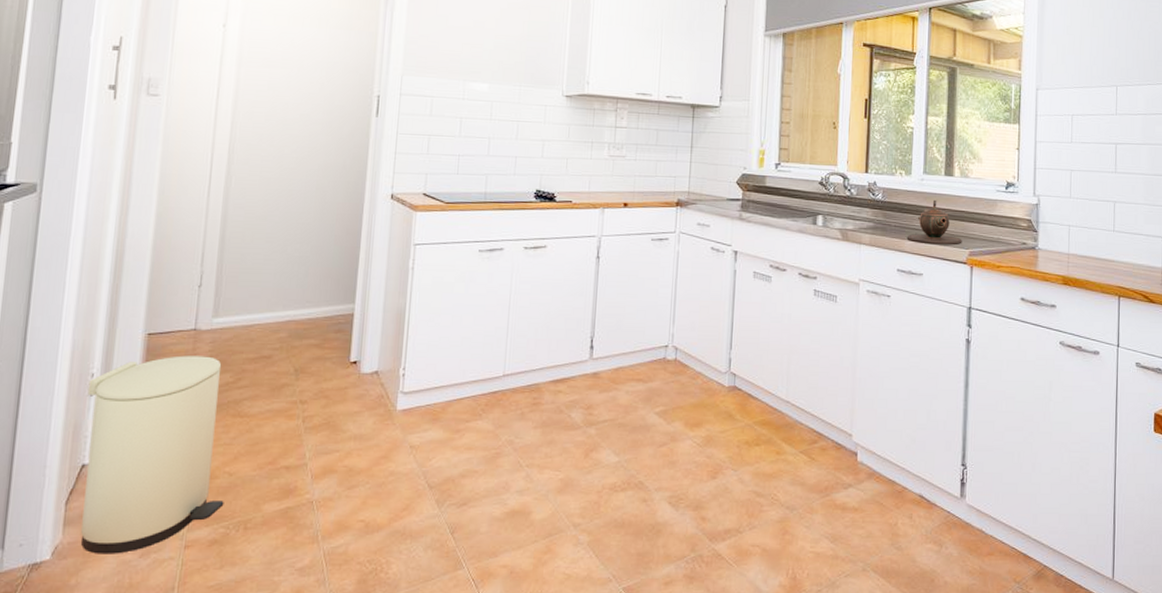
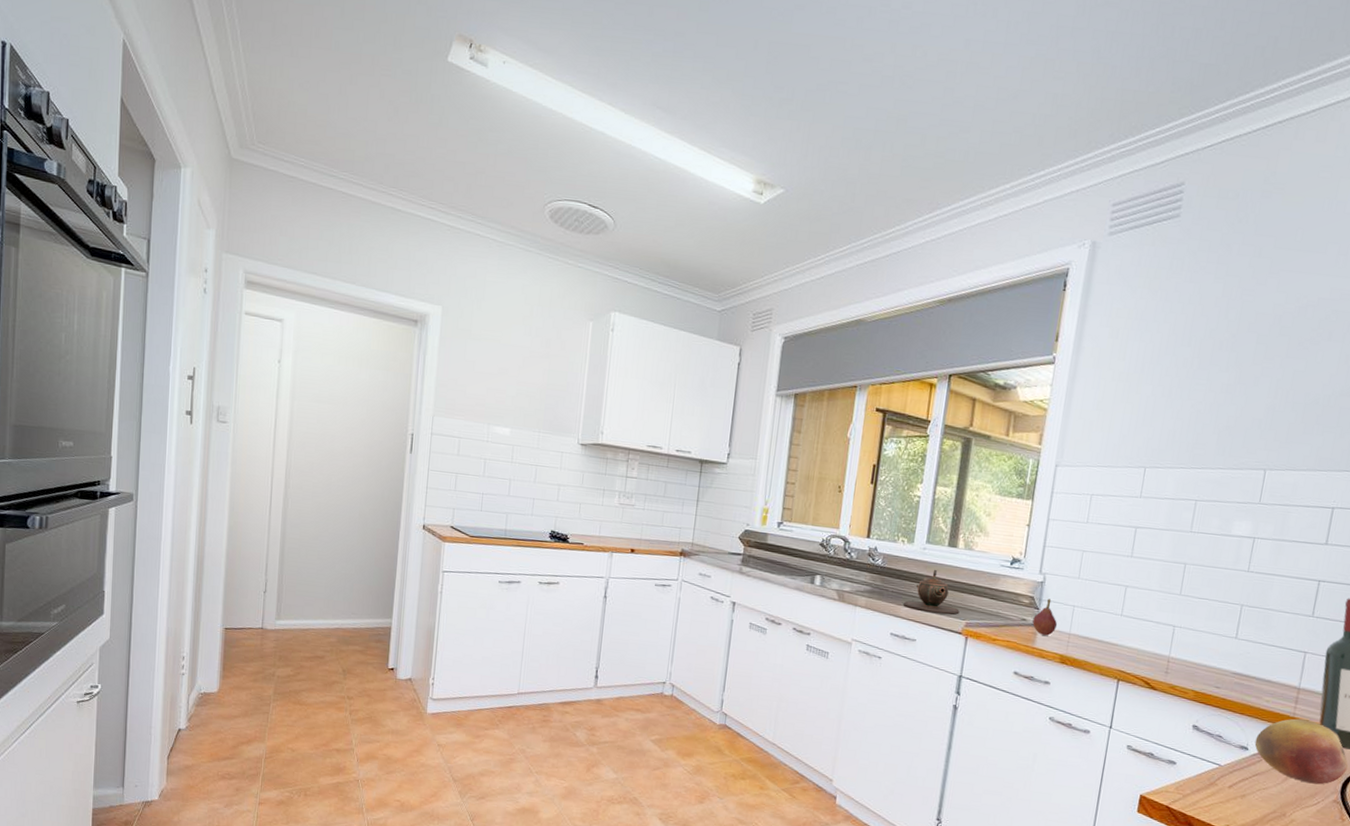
pedal bin: present [81,355,224,554] -> none [180,649,288,802]
fruit: none [1033,220,1056,258] -> present [1032,599,1058,636]

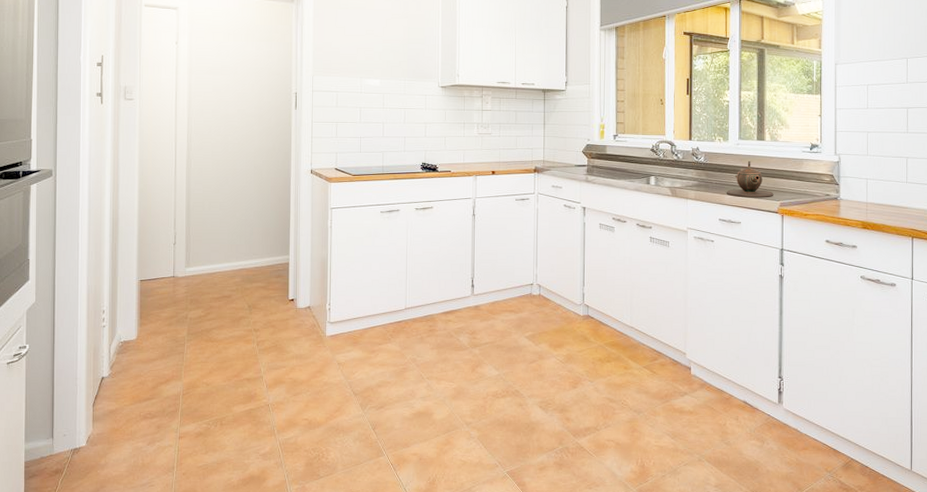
fruit: present [1032,599,1058,636] -> none [835,175,856,206]

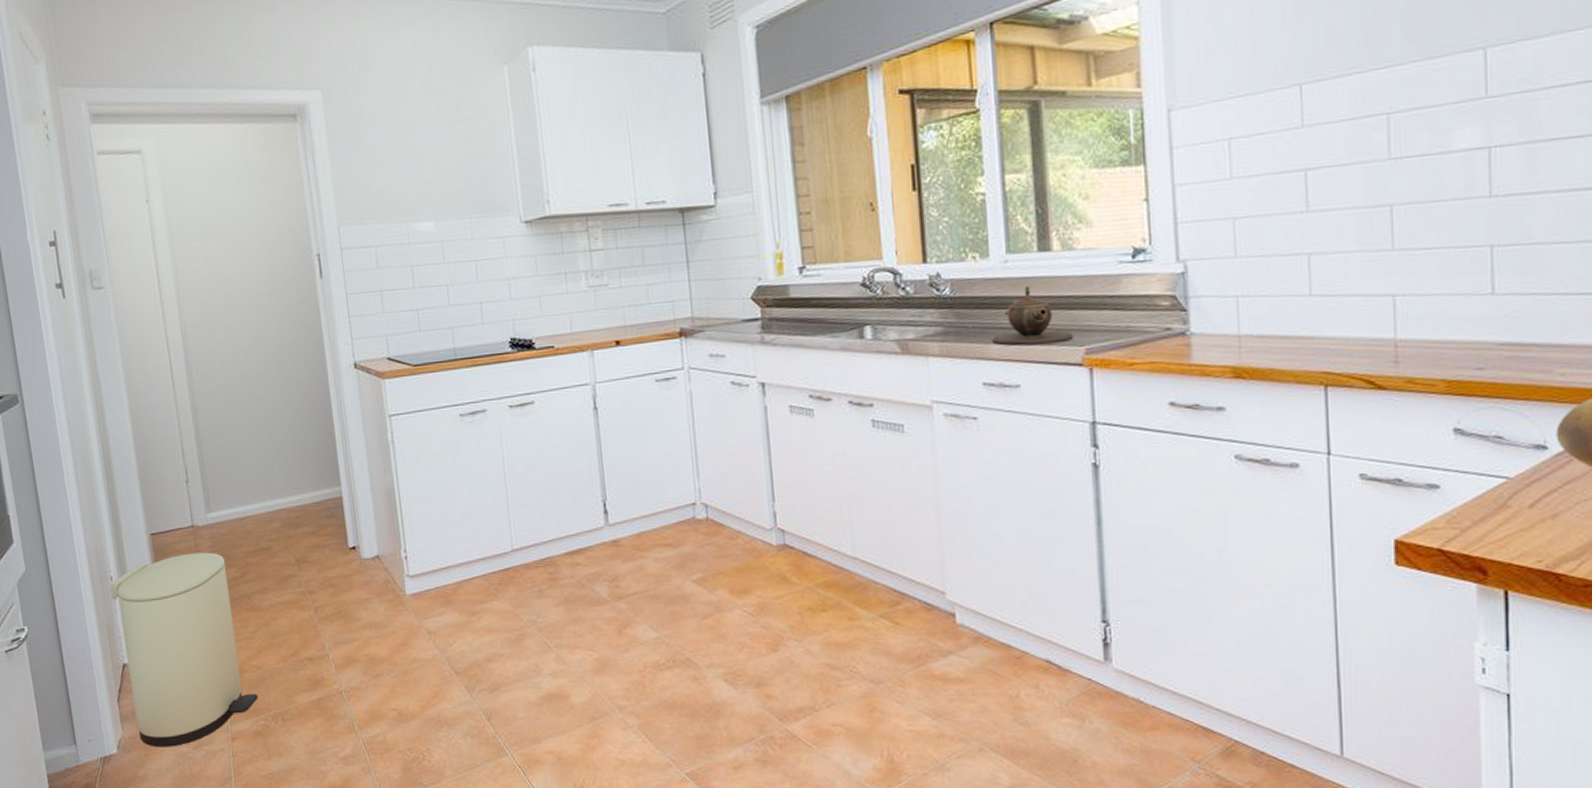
pedal bin: none [101,296,205,442] -> present [109,552,259,747]

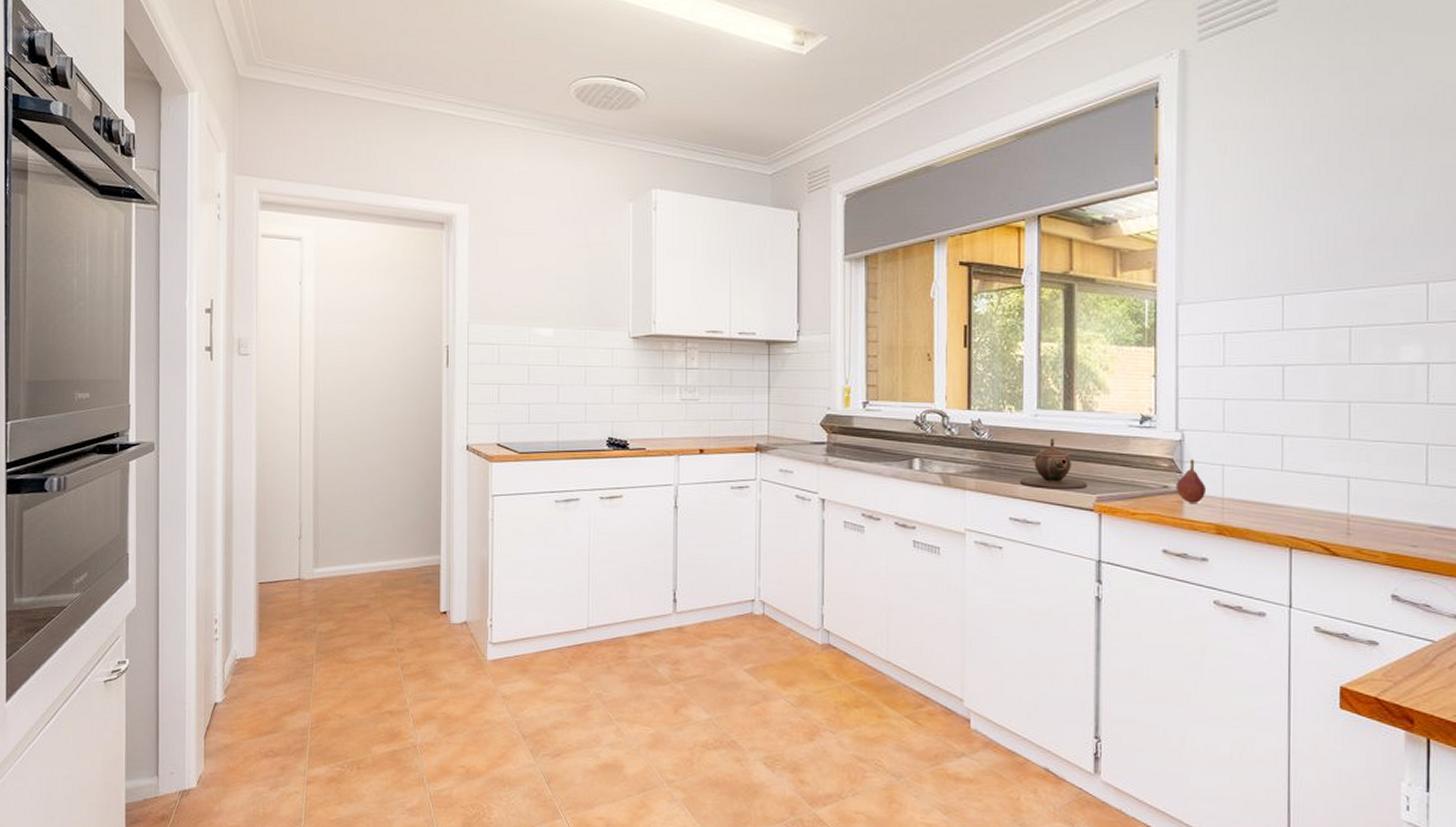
pedal bin: present [109,552,259,747] -> none [213,604,338,786]
fruit: none [1181,293,1219,345] -> present [1176,459,1207,503]

